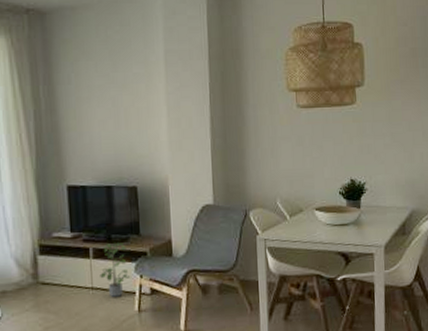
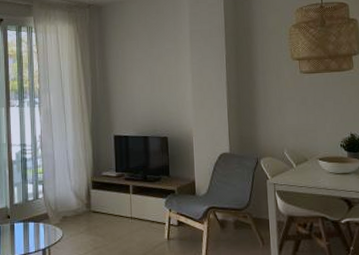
potted plant: present [100,242,131,297] -> none [137,181,162,226]

